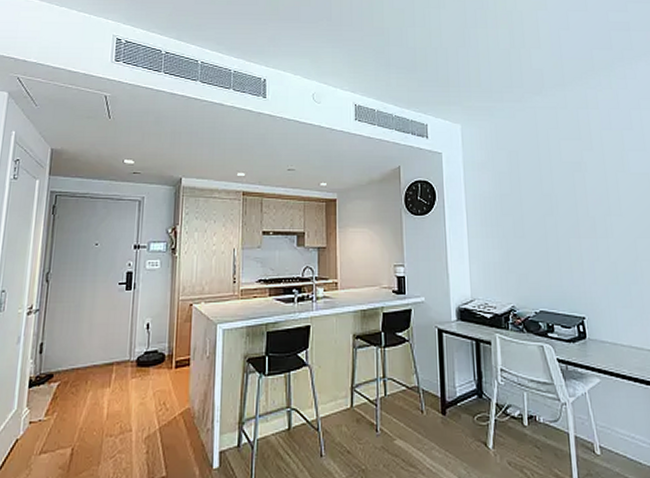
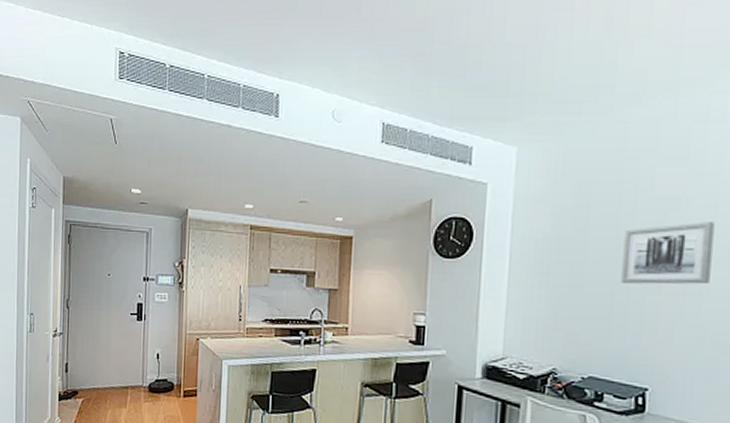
wall art: none [547,180,611,230] -> present [621,222,715,285]

